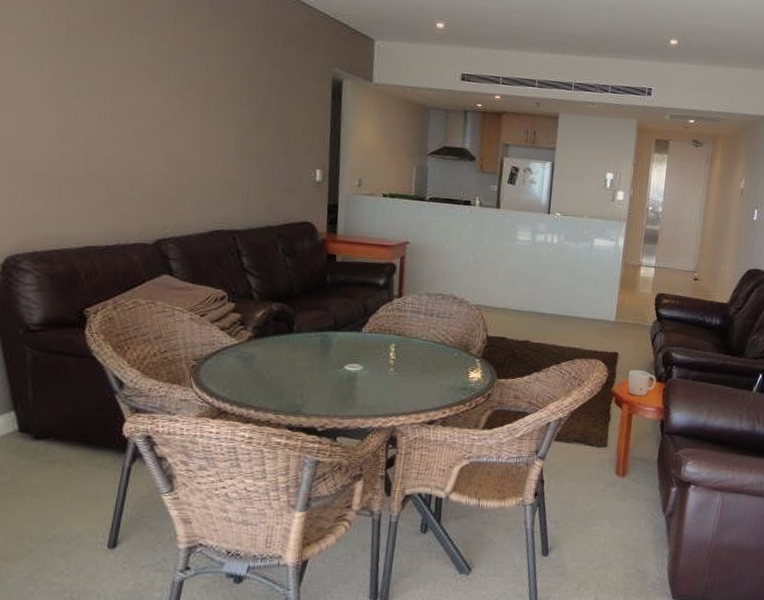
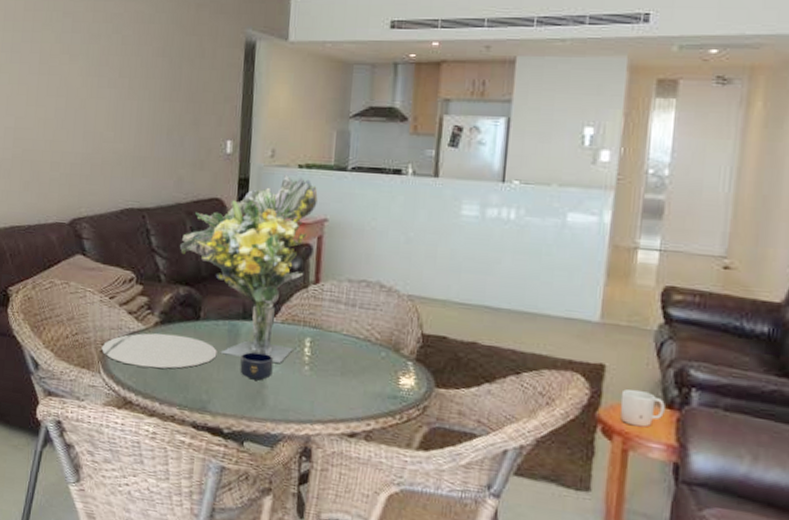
placemat: none [193,346,310,380] -> present [101,333,217,369]
bouquet: none [271,201,400,367] -> present [179,173,318,363]
mug: none [332,358,363,383] -> present [240,351,274,381]

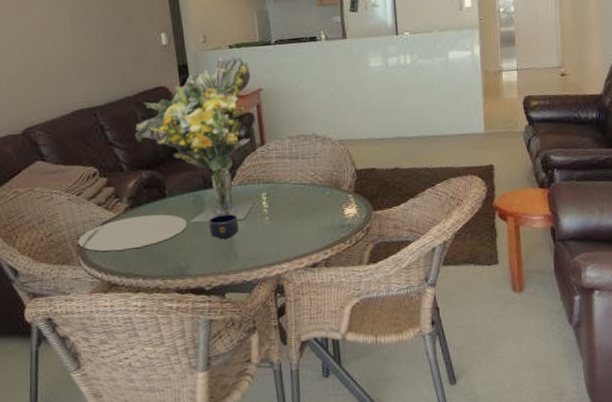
mug: present [619,389,665,428] -> none [507,178,539,207]

